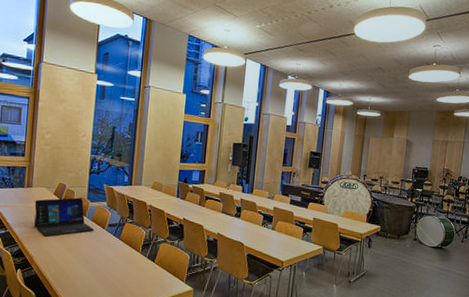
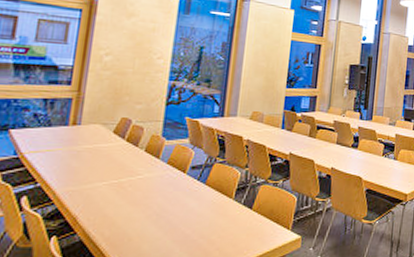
laptop: present [34,197,94,237] -> none [81,135,170,189]

